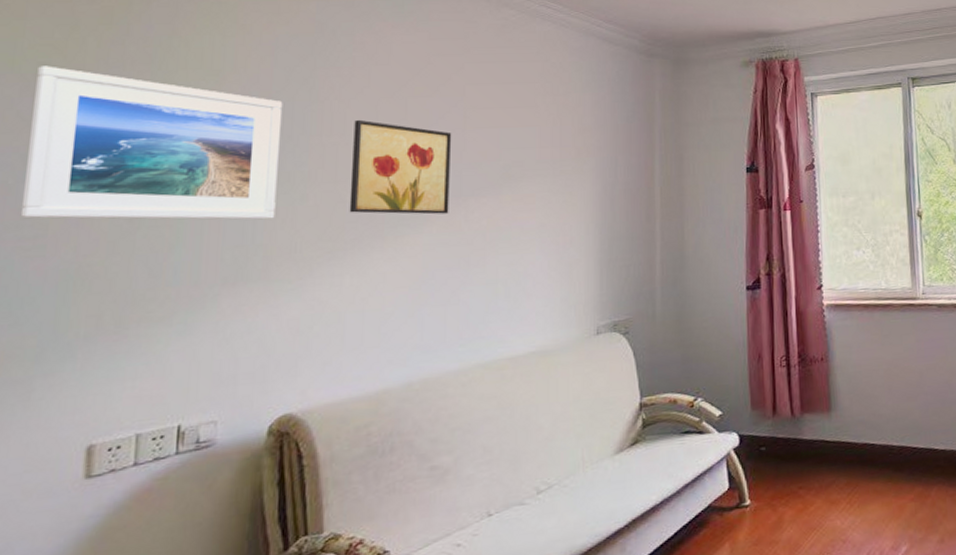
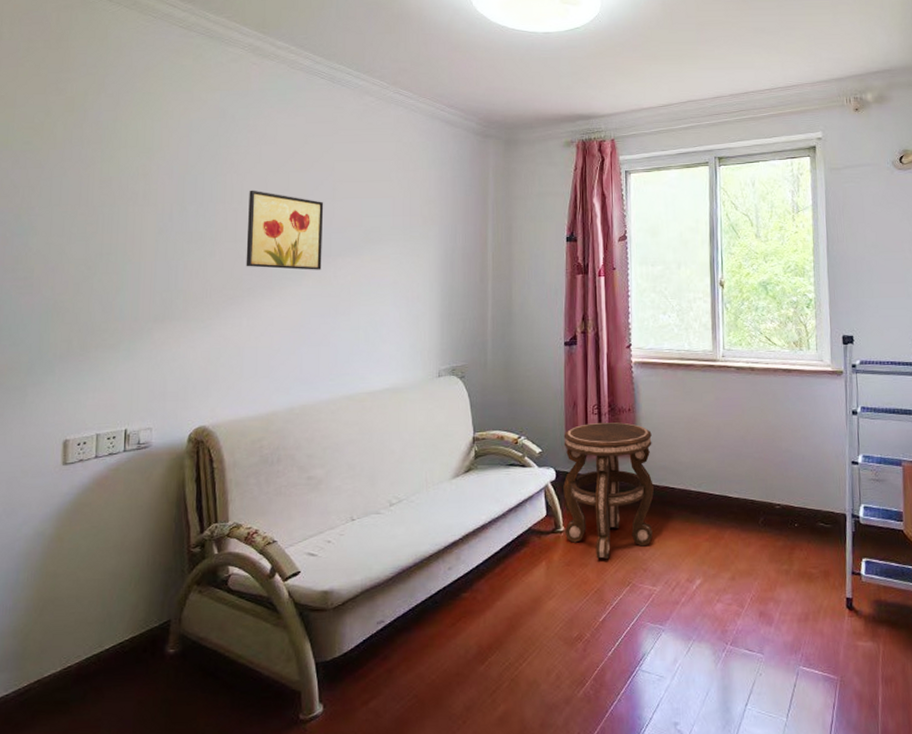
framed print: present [20,66,283,220] -> none [15,144,196,270]
side table: none [747,374,852,534] -> present [563,422,654,560]

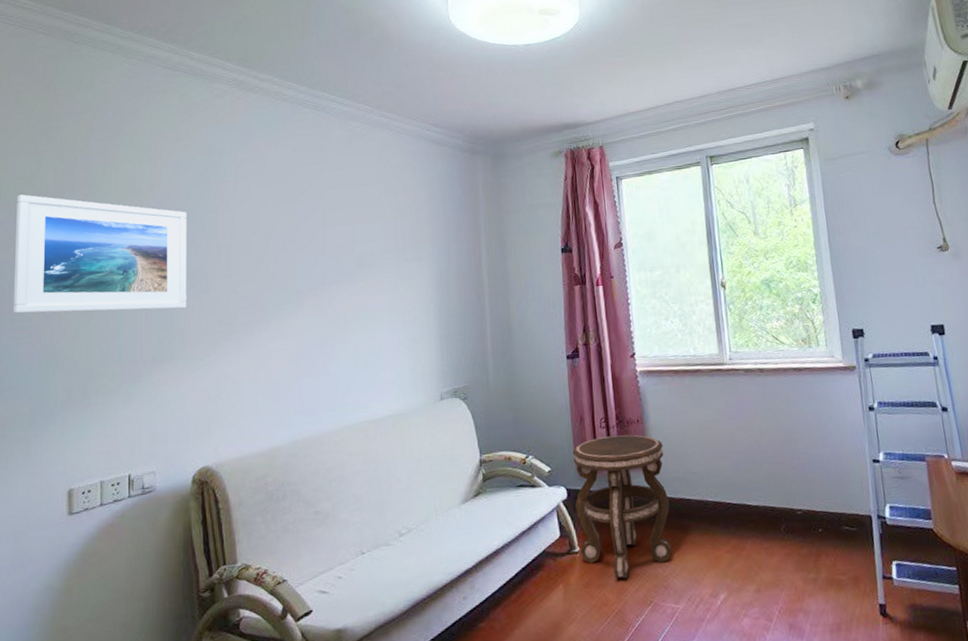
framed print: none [15,144,196,270] -> present [13,194,187,314]
wall art: present [246,190,324,270] -> none [240,223,317,302]

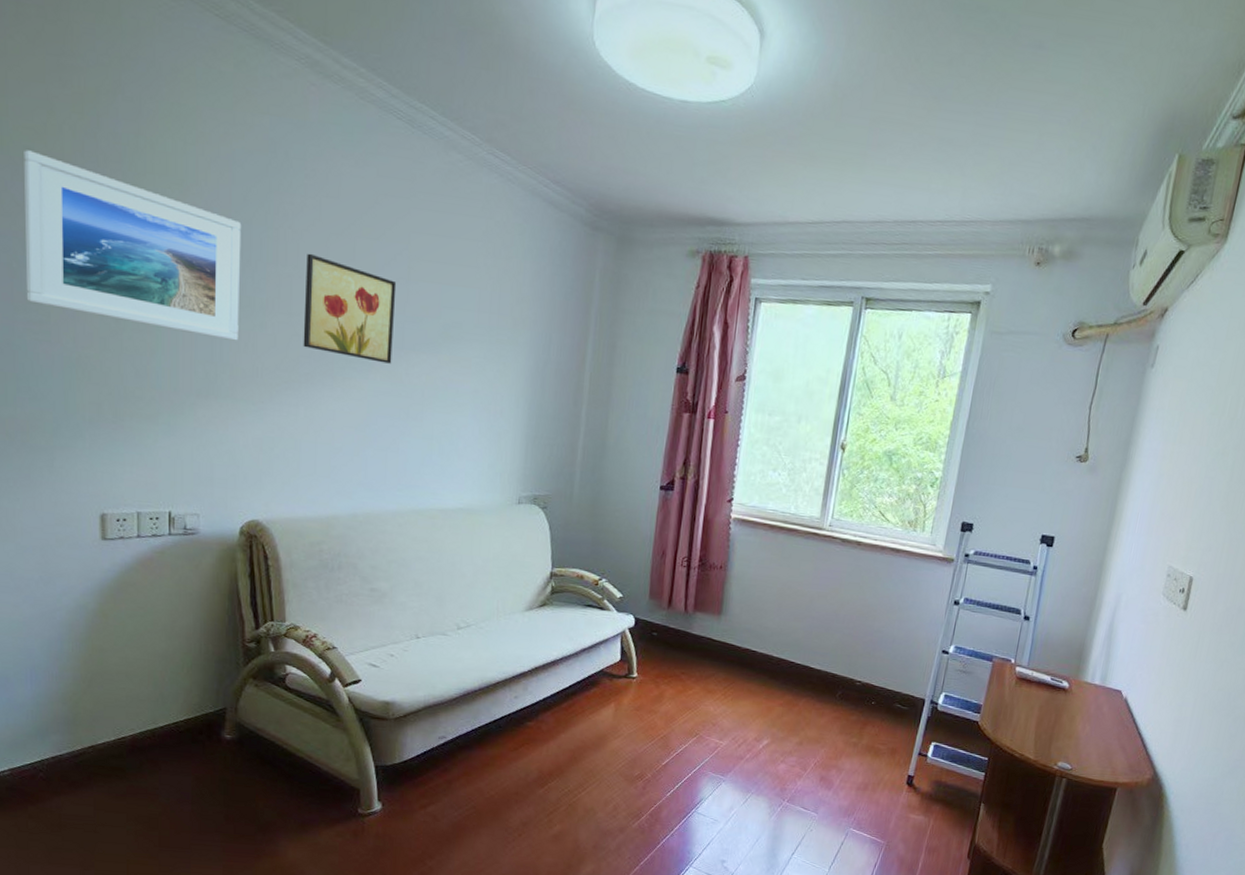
wall art: none [240,223,317,302] -> present [303,253,397,364]
side table: present [572,434,672,579] -> none [637,575,741,710]

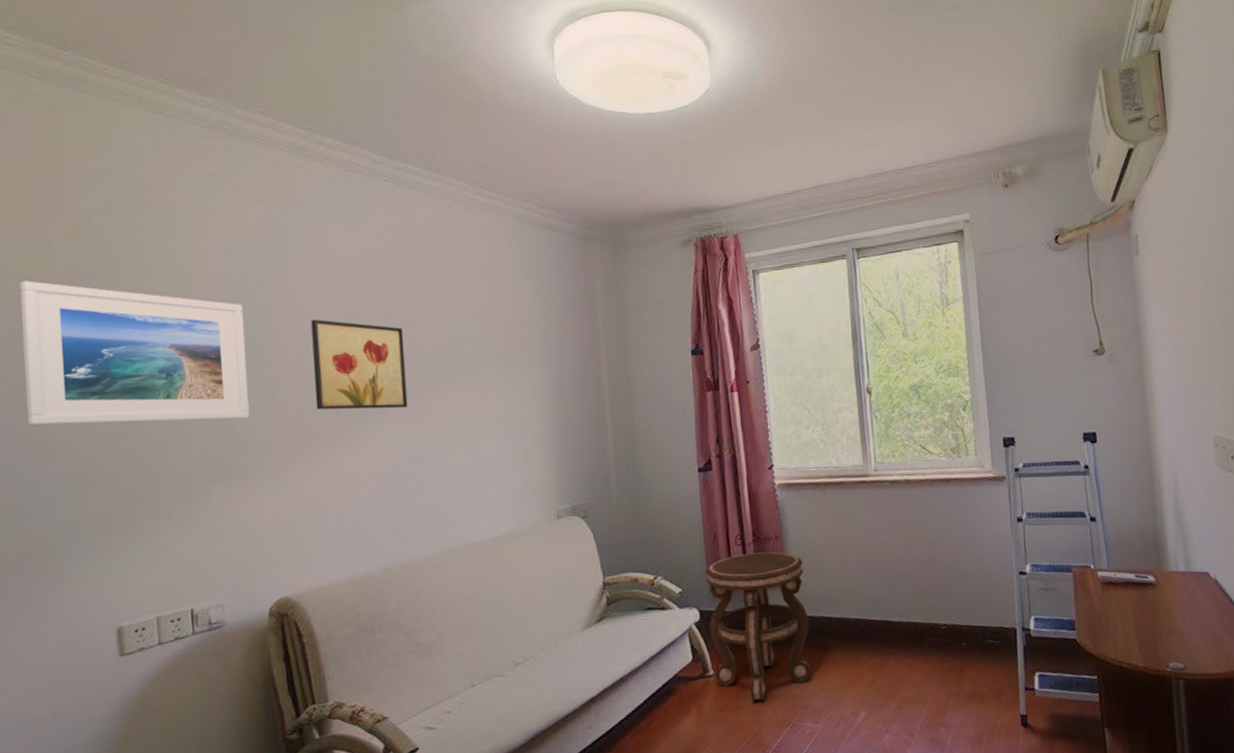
side table: none [637,575,741,710] -> present [705,551,811,701]

